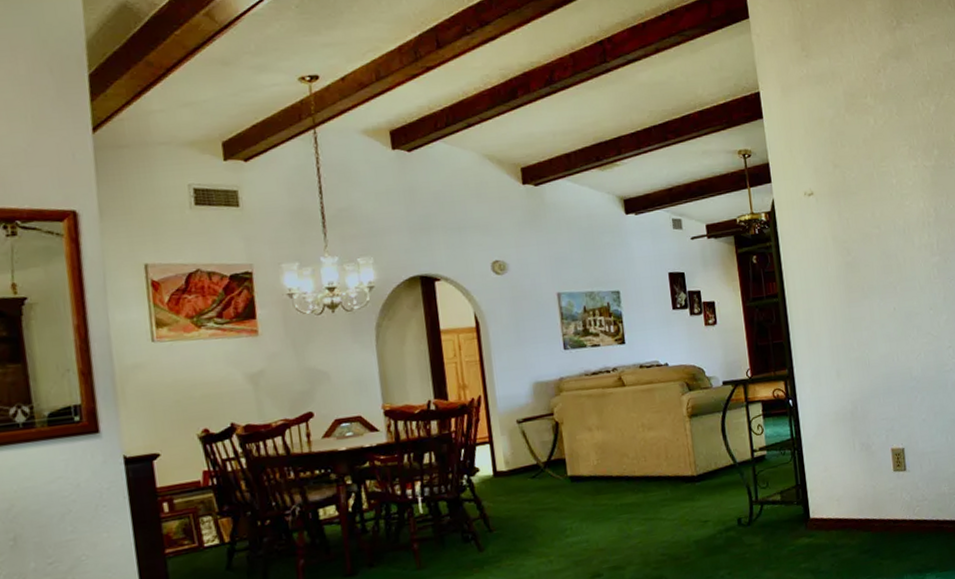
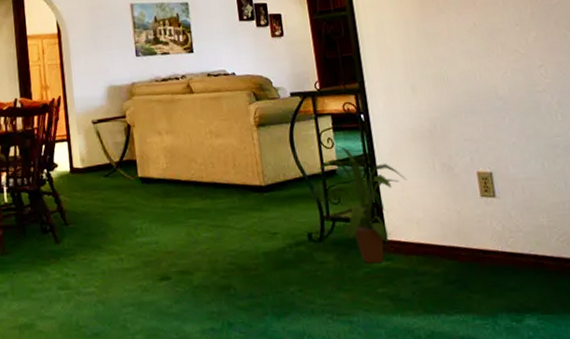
house plant: none [748,430,830,542] -> present [318,144,407,263]

